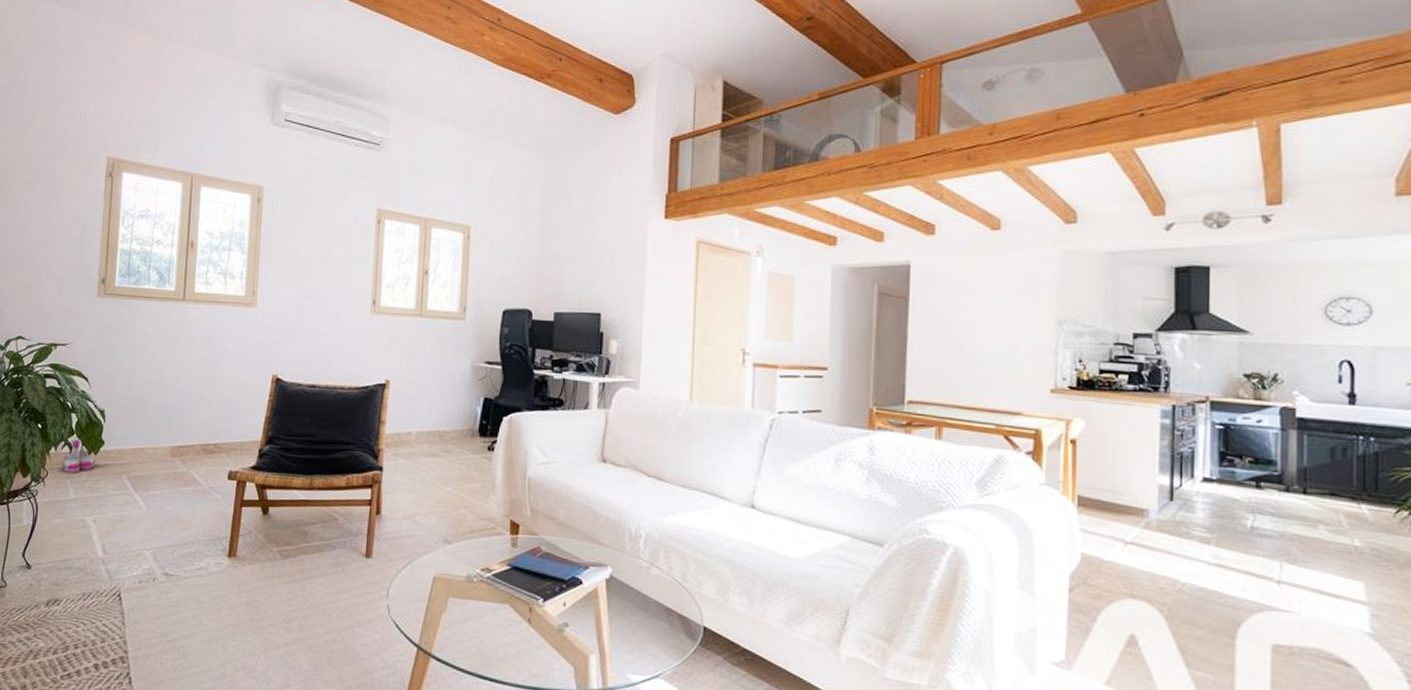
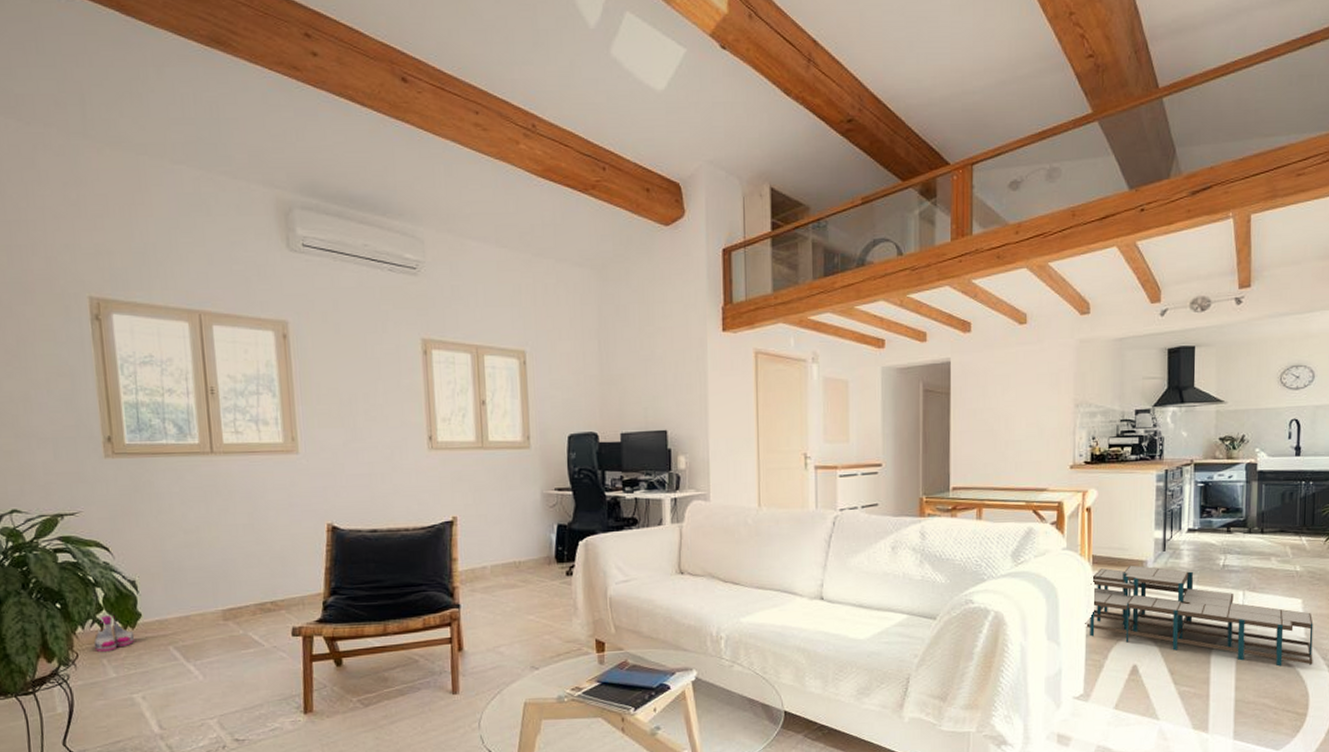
architectural model: none [1067,512,1383,669] -> present [1085,565,1314,667]

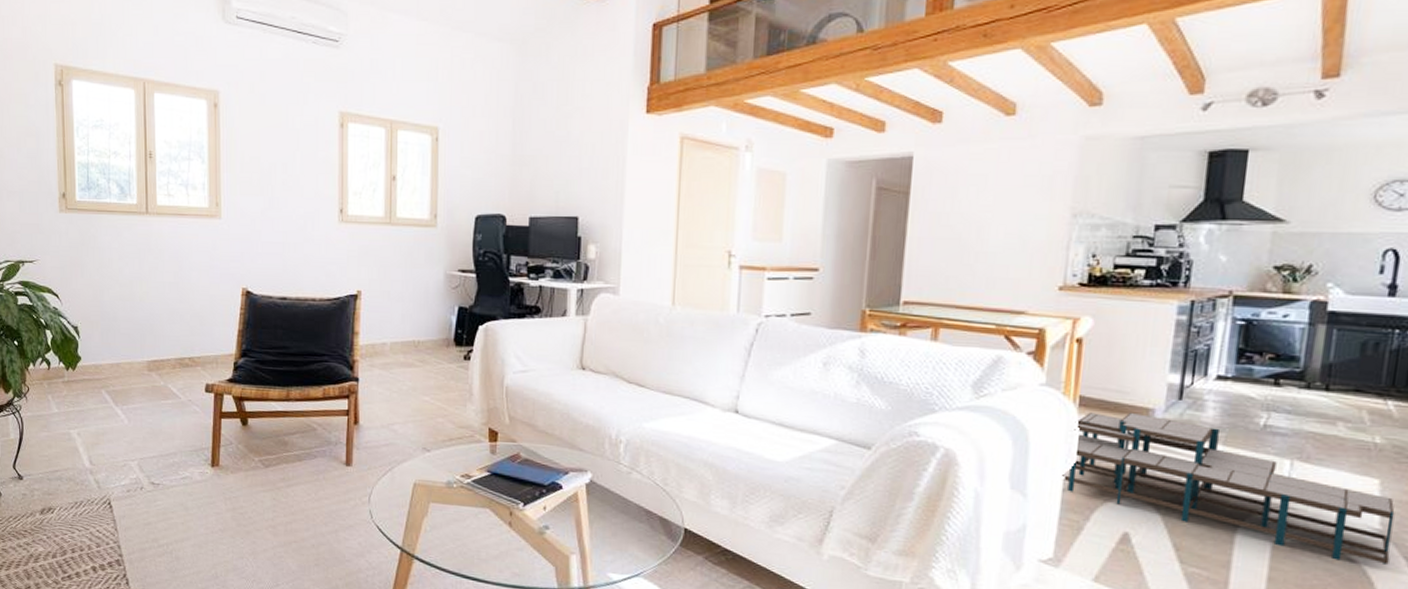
boots: present [93,616,135,653] -> none [42,356,75,389]

